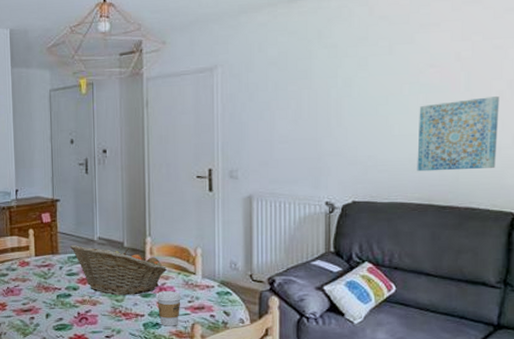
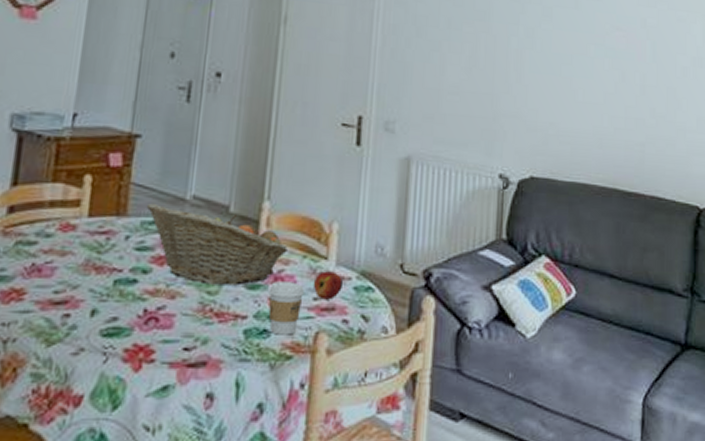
apple: none [187,282,209,302] -> present [313,271,344,300]
wall art: present [417,96,500,172] -> none [601,71,684,153]

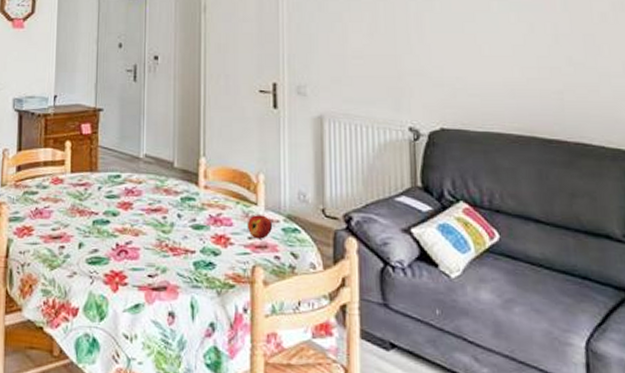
fruit basket: present [146,202,288,286] -> none [111,161,223,226]
coffee cup: present [268,281,304,335] -> none [211,223,240,268]

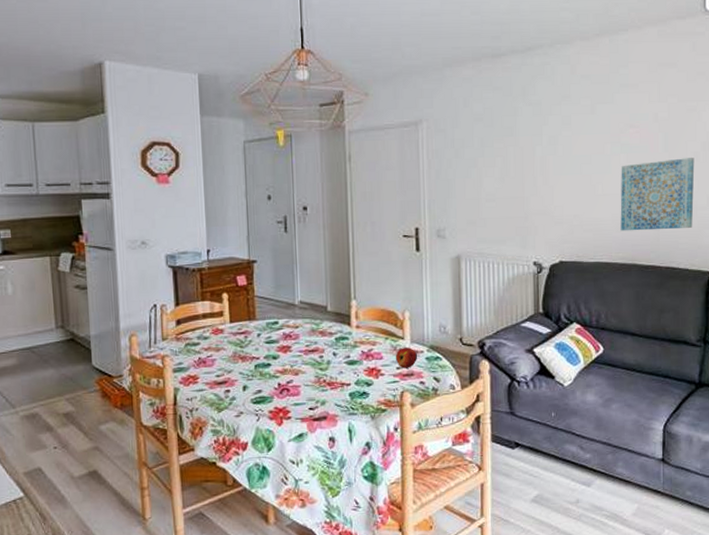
wall art: none [511,19,607,99] -> present [620,158,695,231]

